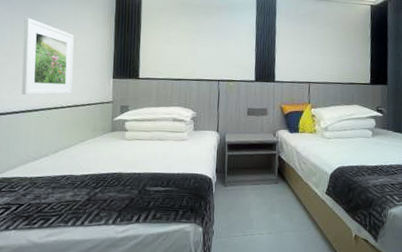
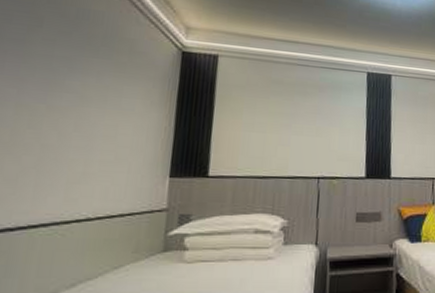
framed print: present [22,17,74,95] -> none [23,93,114,203]

